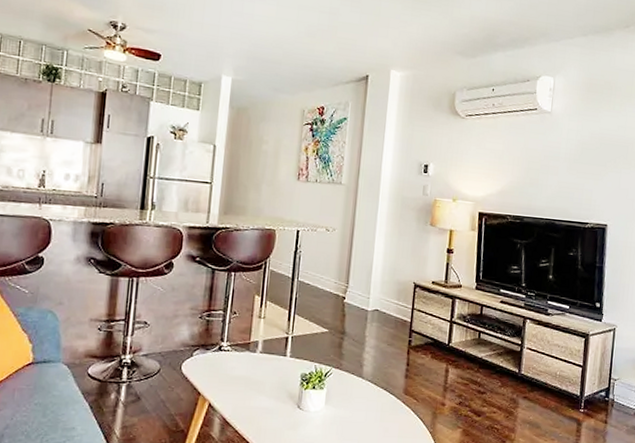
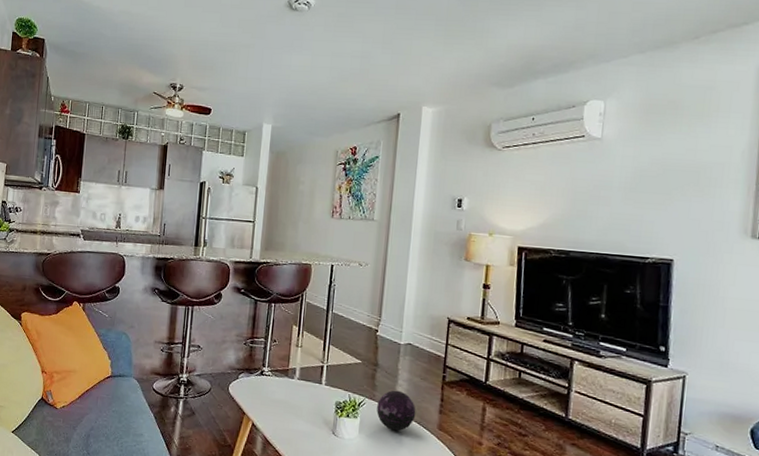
decorative orb: none [343,357,383,399] -> present [377,390,416,431]

